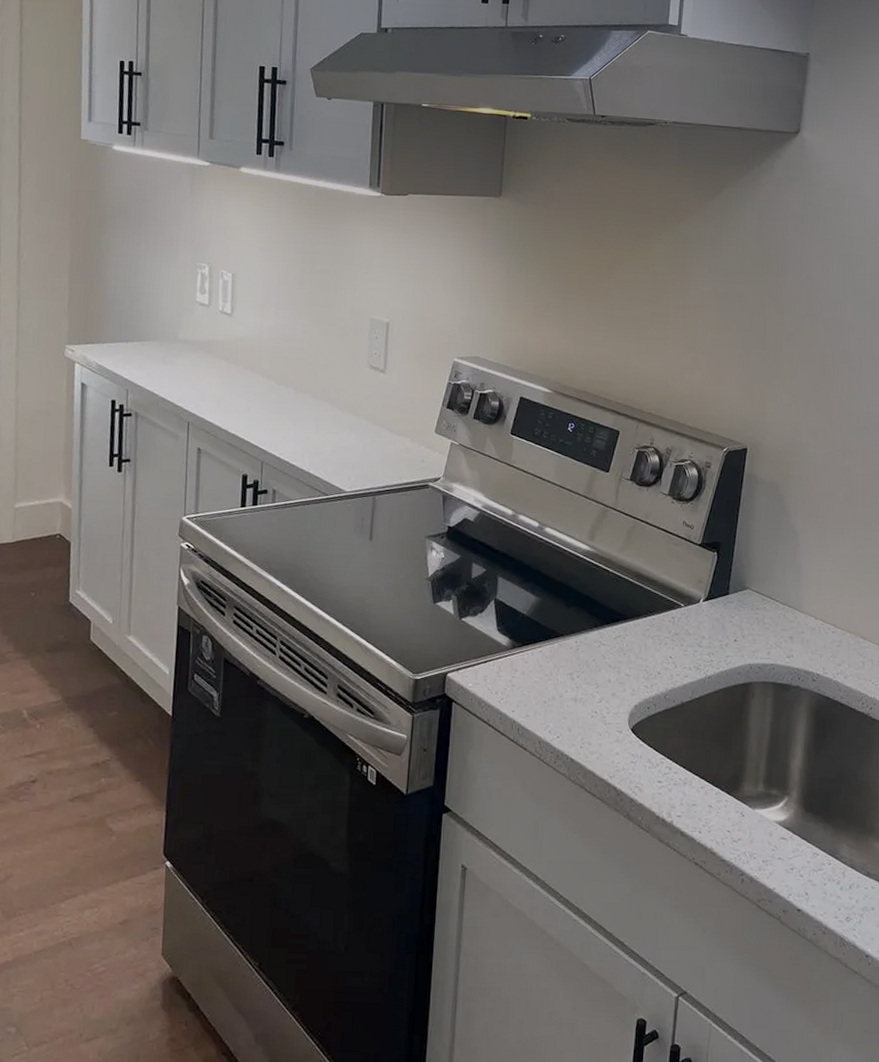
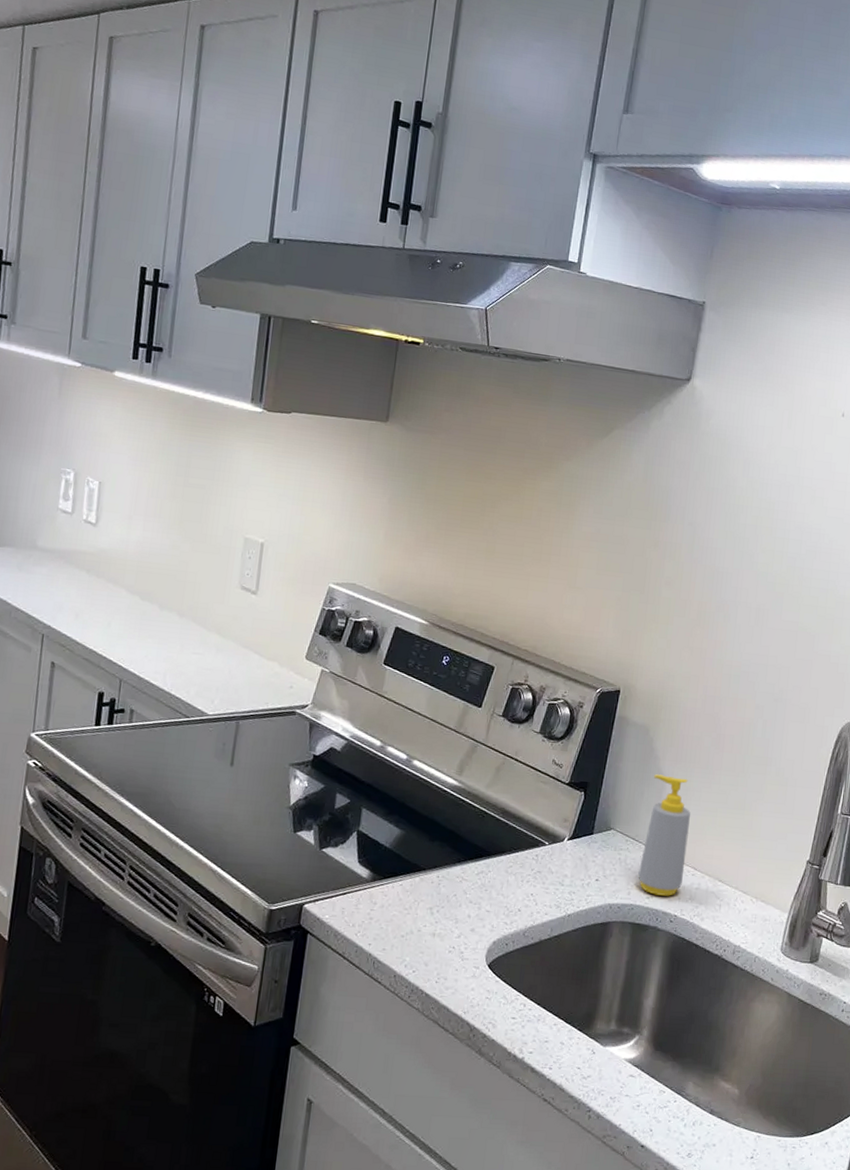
soap bottle: none [777,531,827,655] -> present [638,774,690,896]

